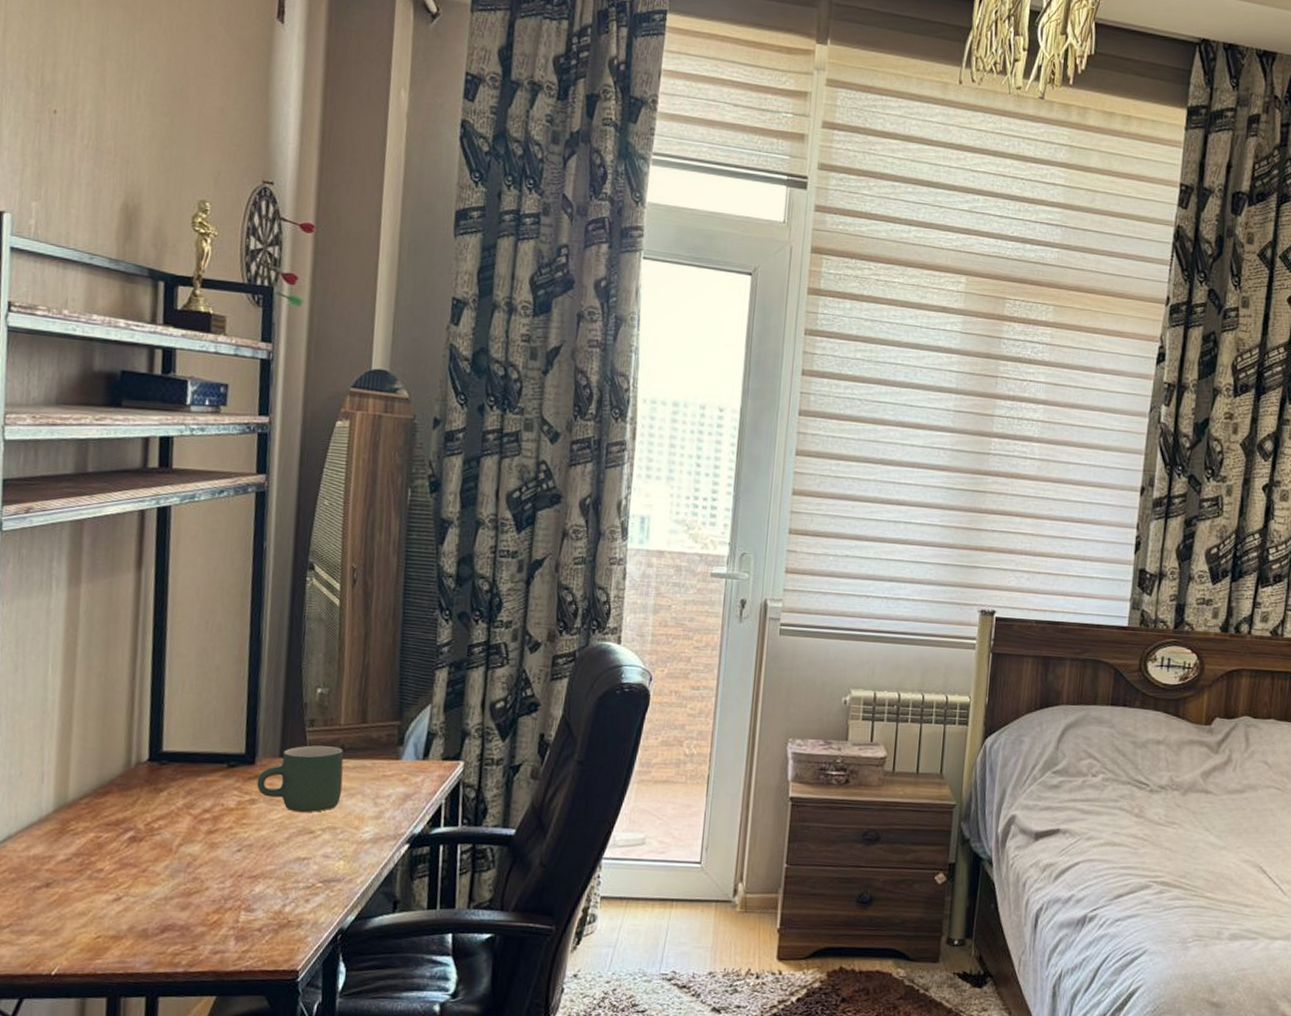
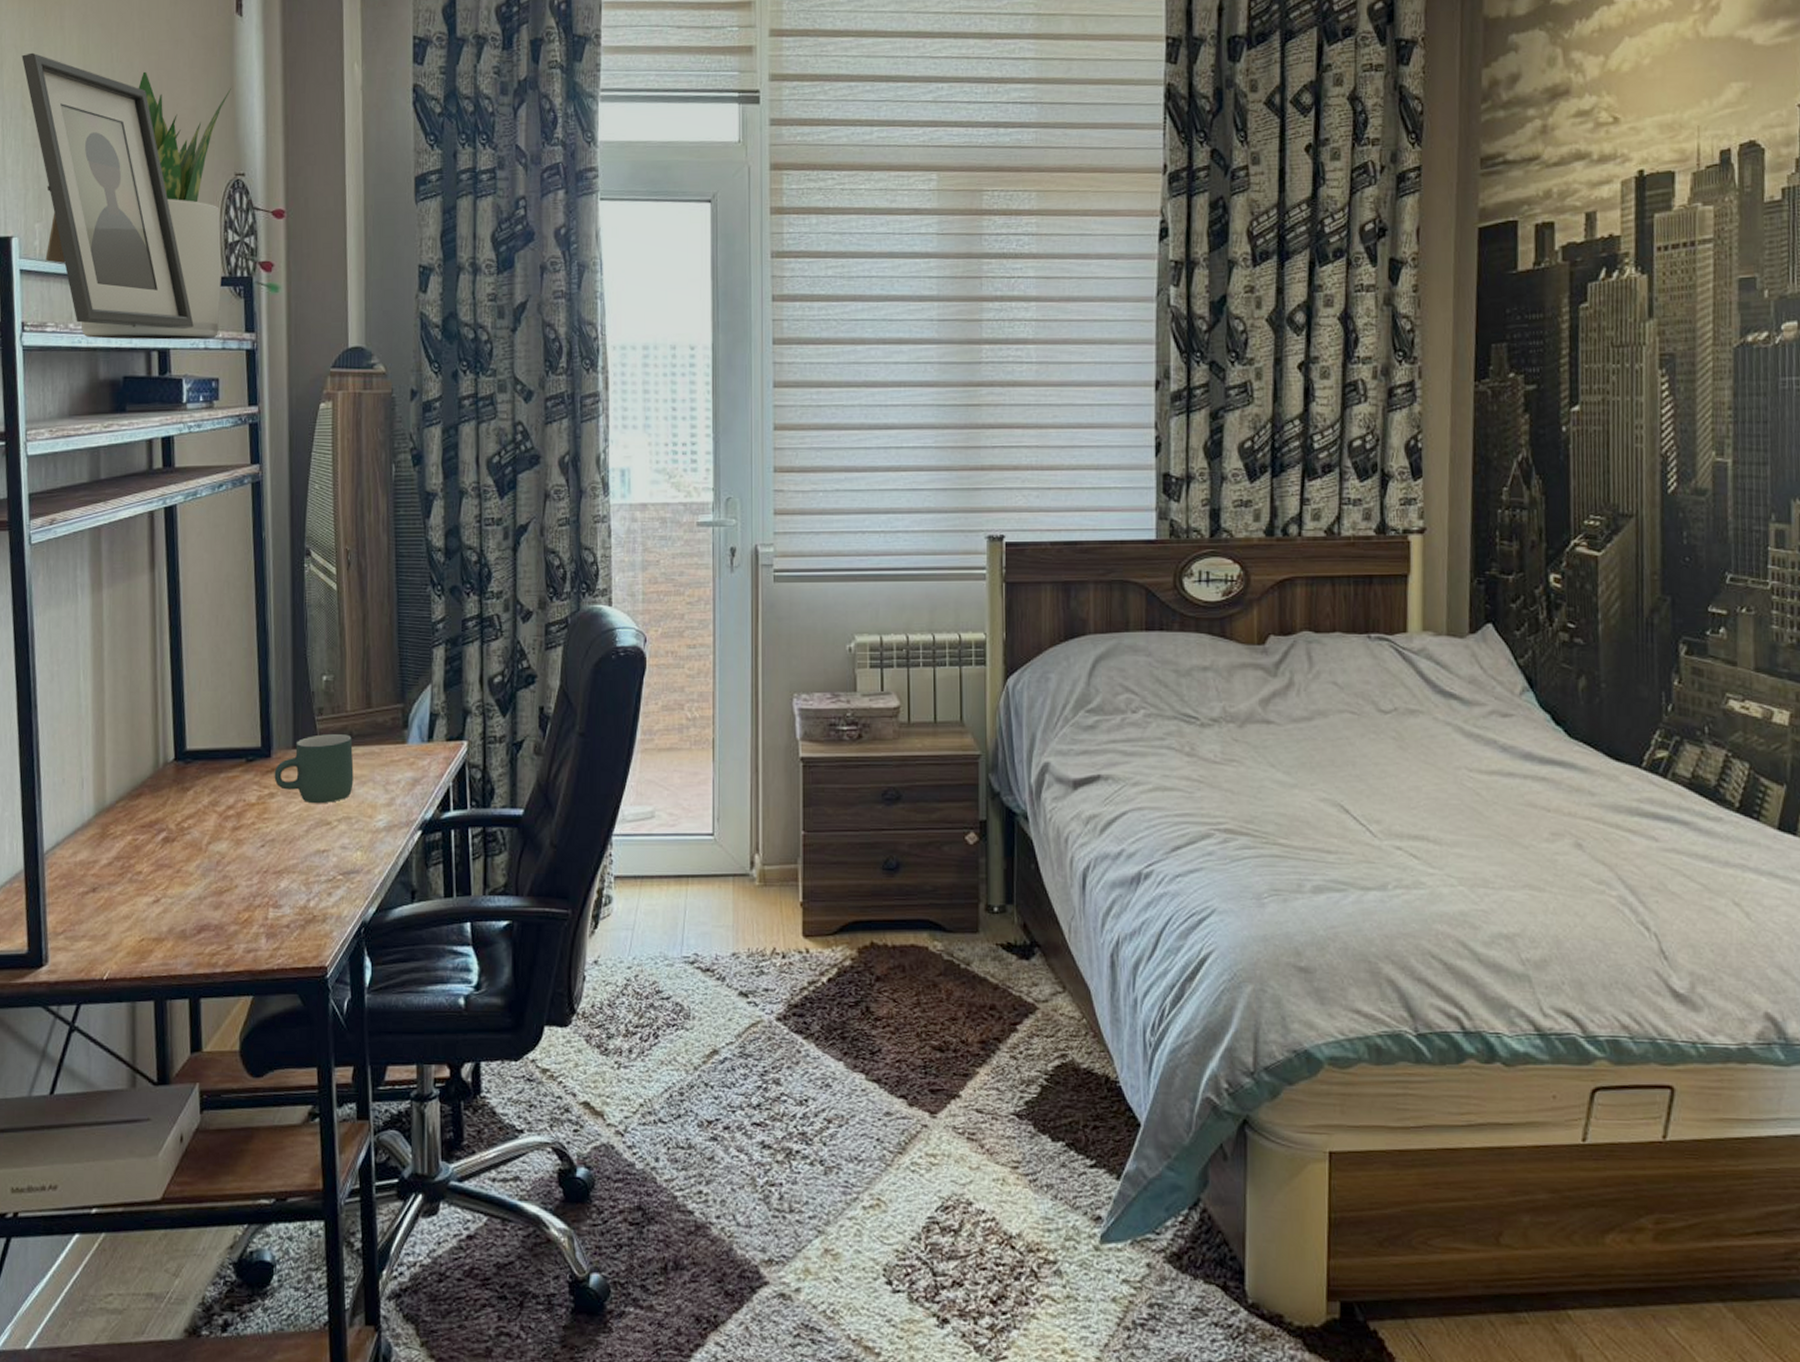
picture frame: none [29,23,205,331] -> present [21,52,194,330]
planter: none [77,62,267,344] -> present [82,71,232,340]

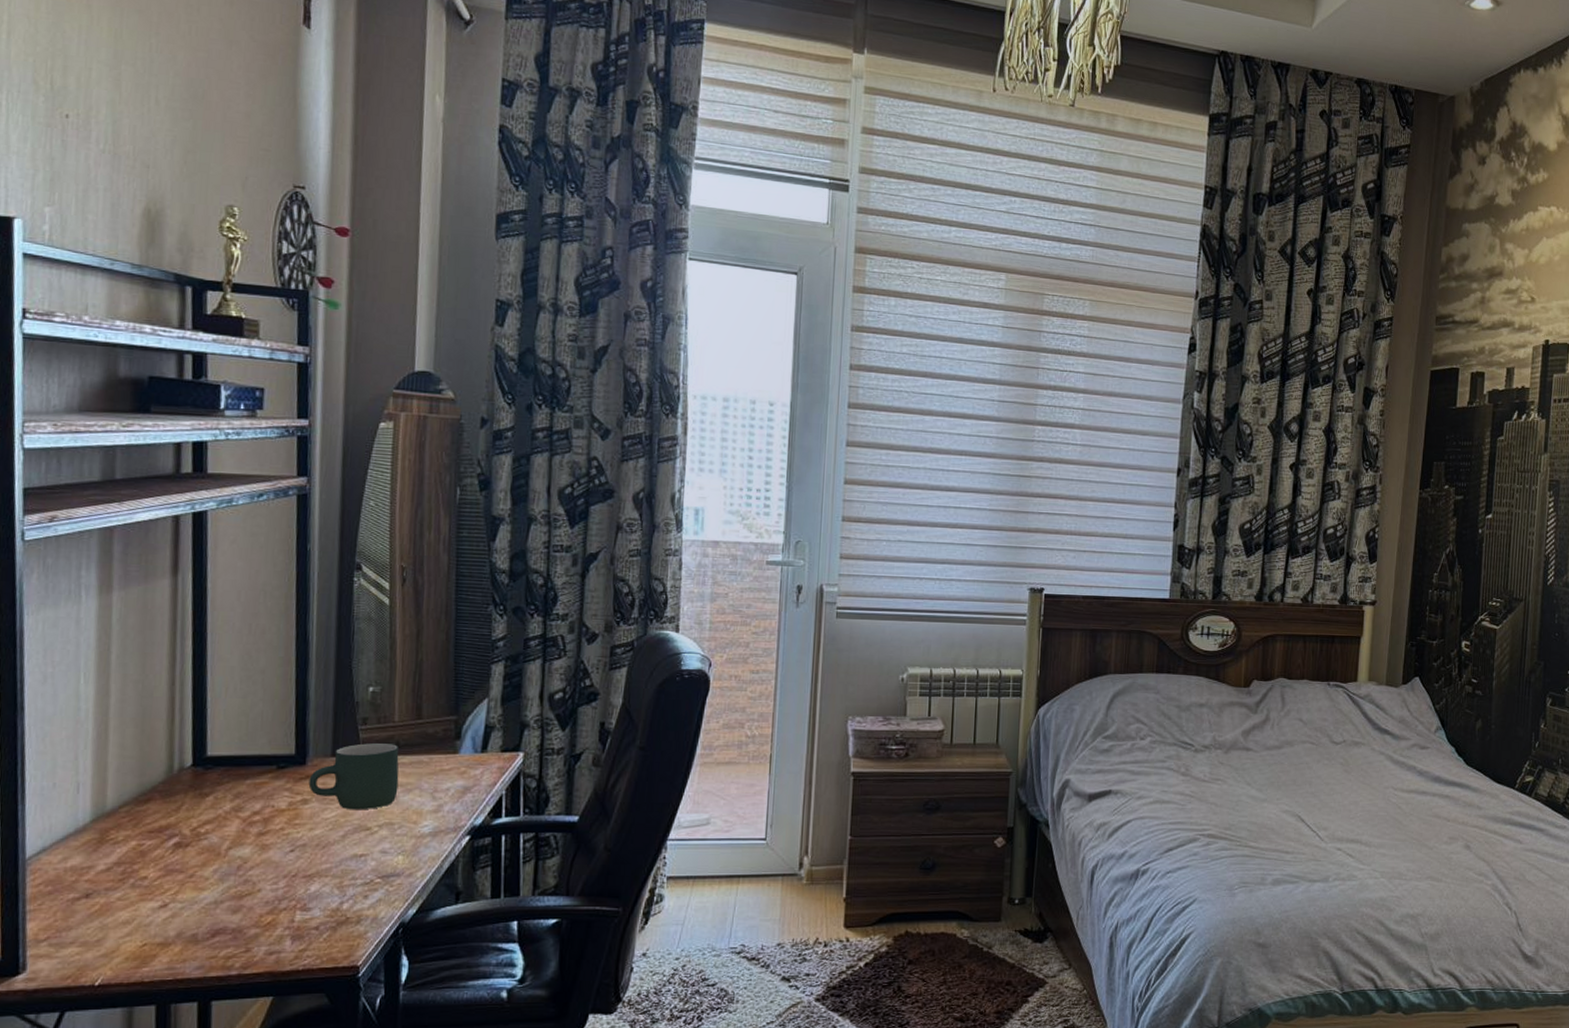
picture frame: present [21,52,194,330] -> none [35,26,237,336]
planter: present [82,71,232,340] -> none [99,67,295,348]

